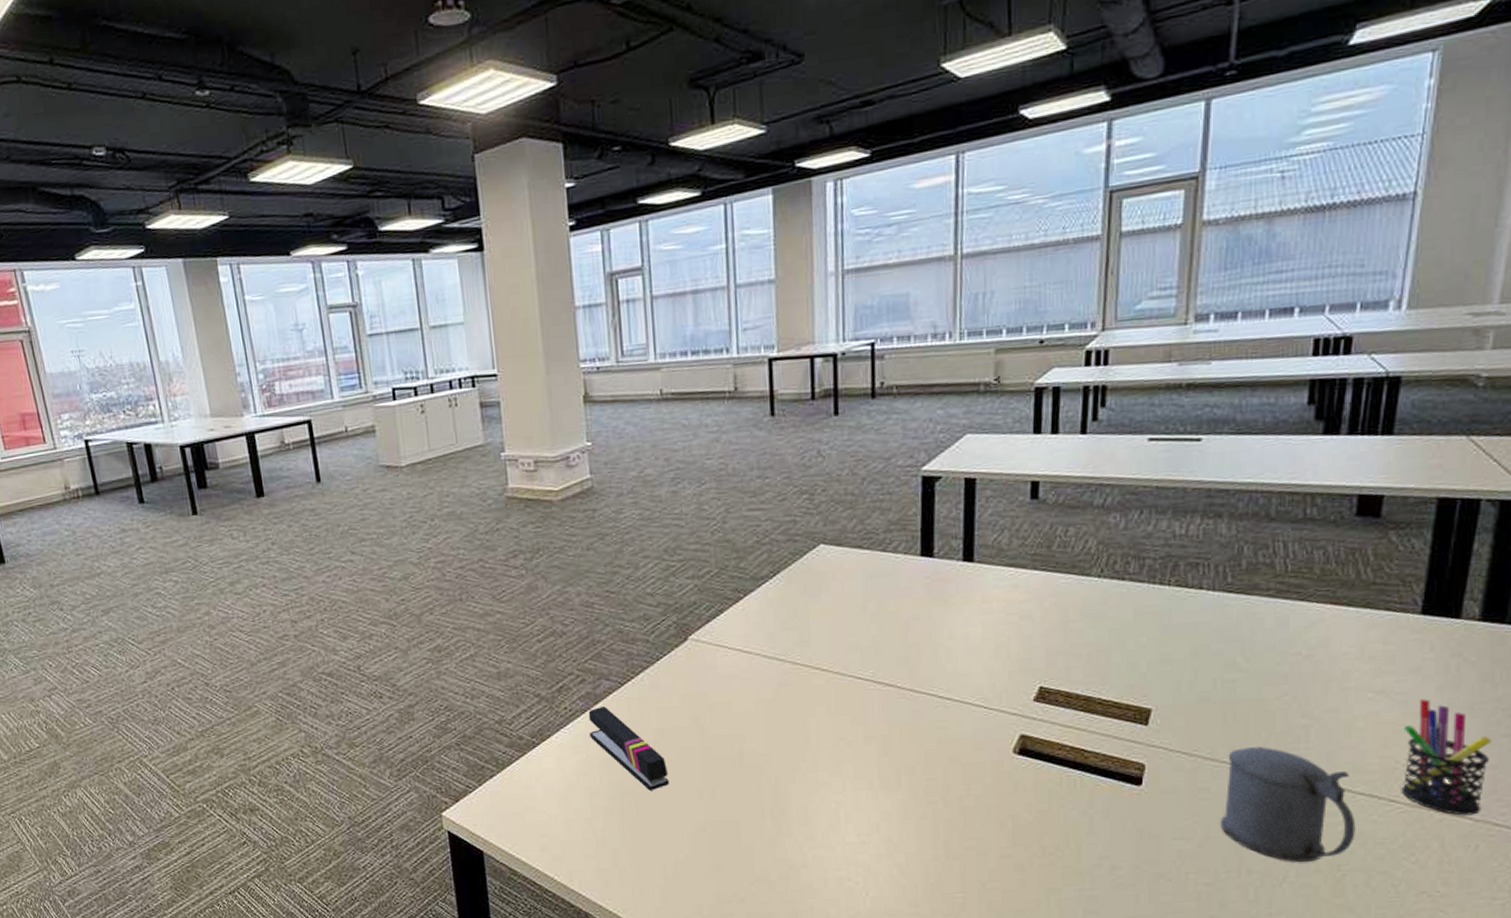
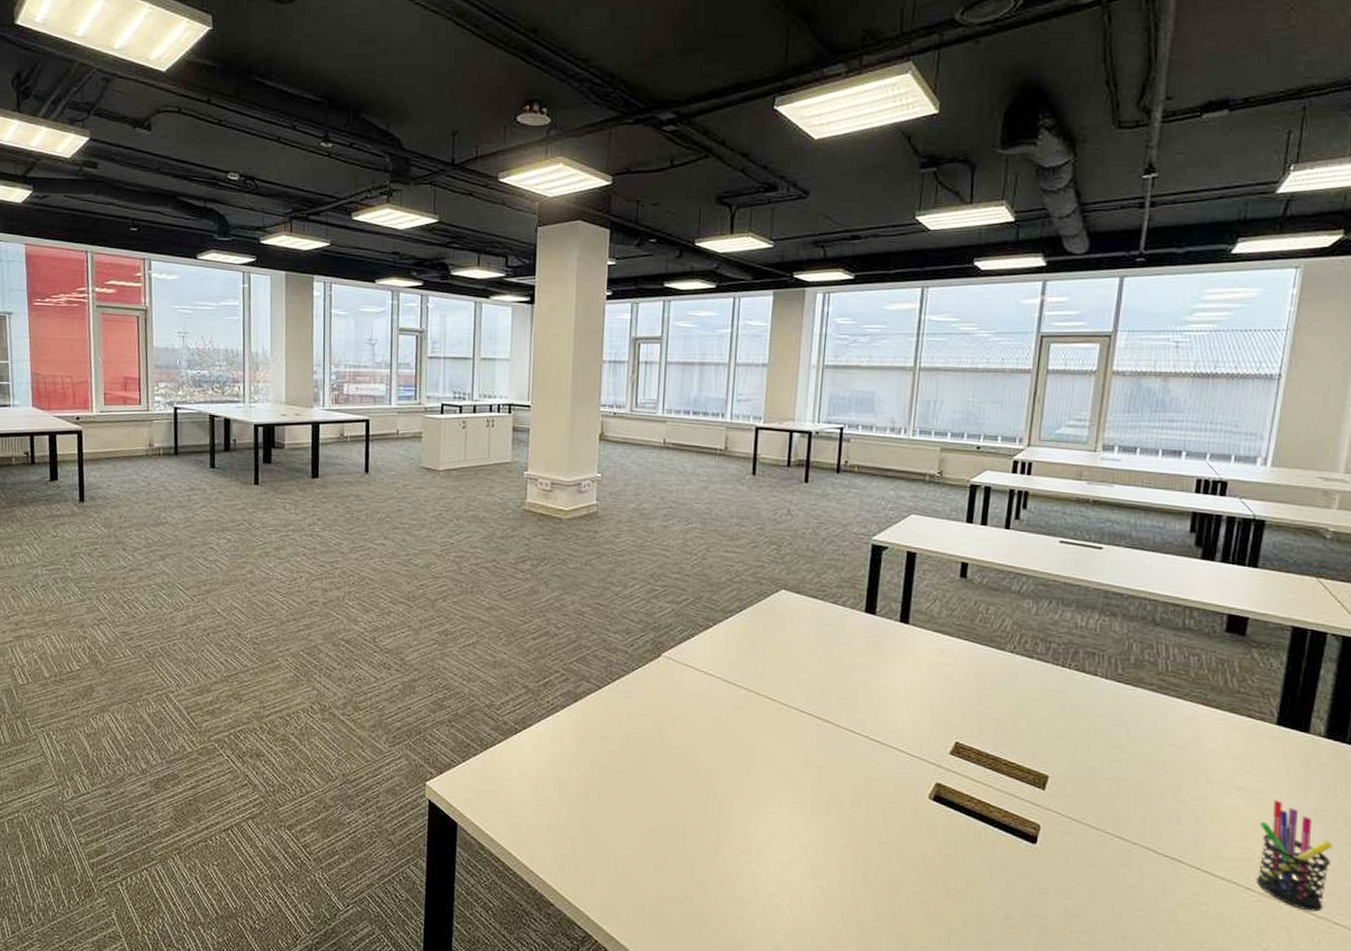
stapler: present [588,706,669,790] -> none [565,705,630,788]
beer stein: present [1221,747,1356,863] -> none [1102,822,1217,936]

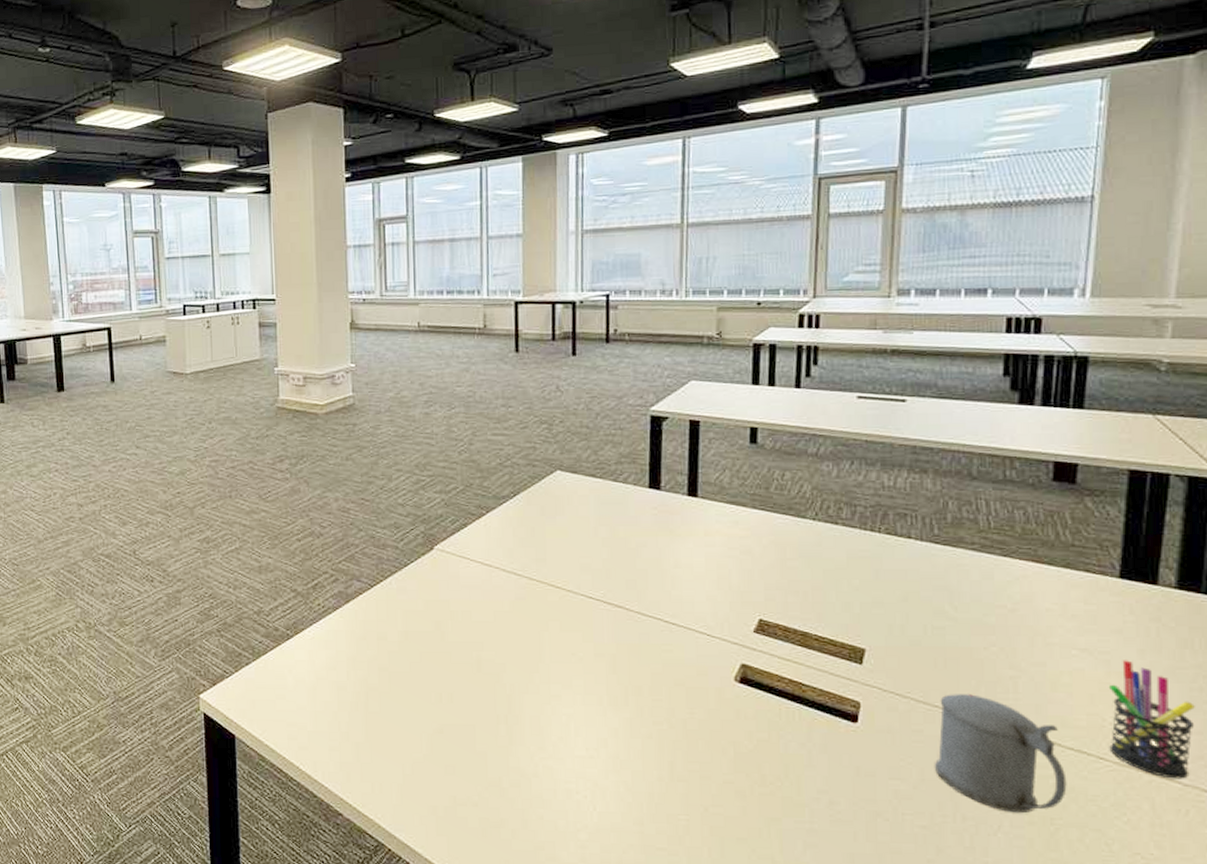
beer stein: none [1102,822,1217,936] -> present [935,694,1067,814]

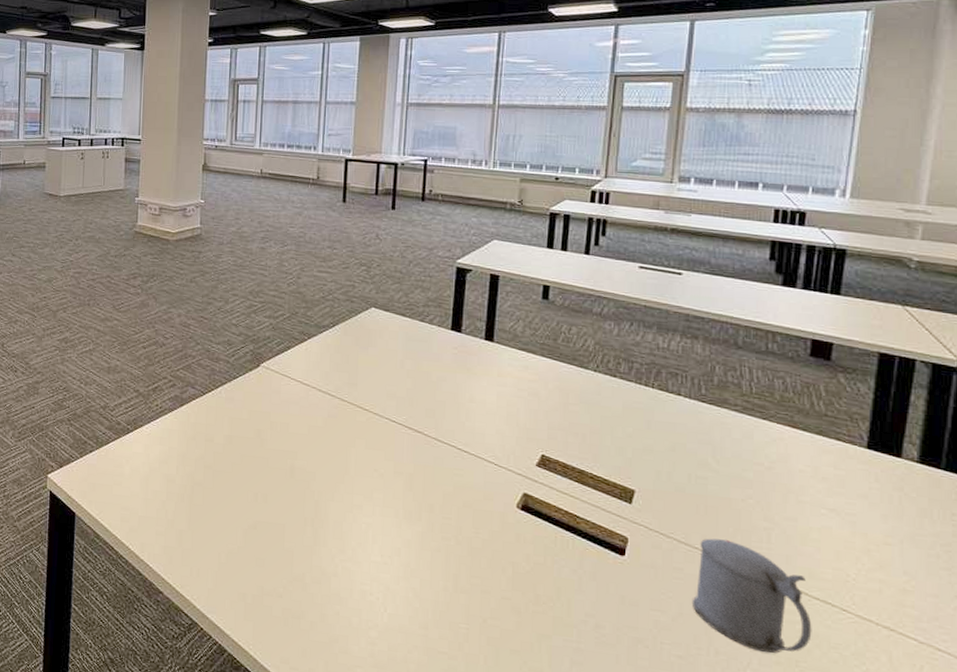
pen holder: present [1108,660,1195,779] -> none [852,523,932,637]

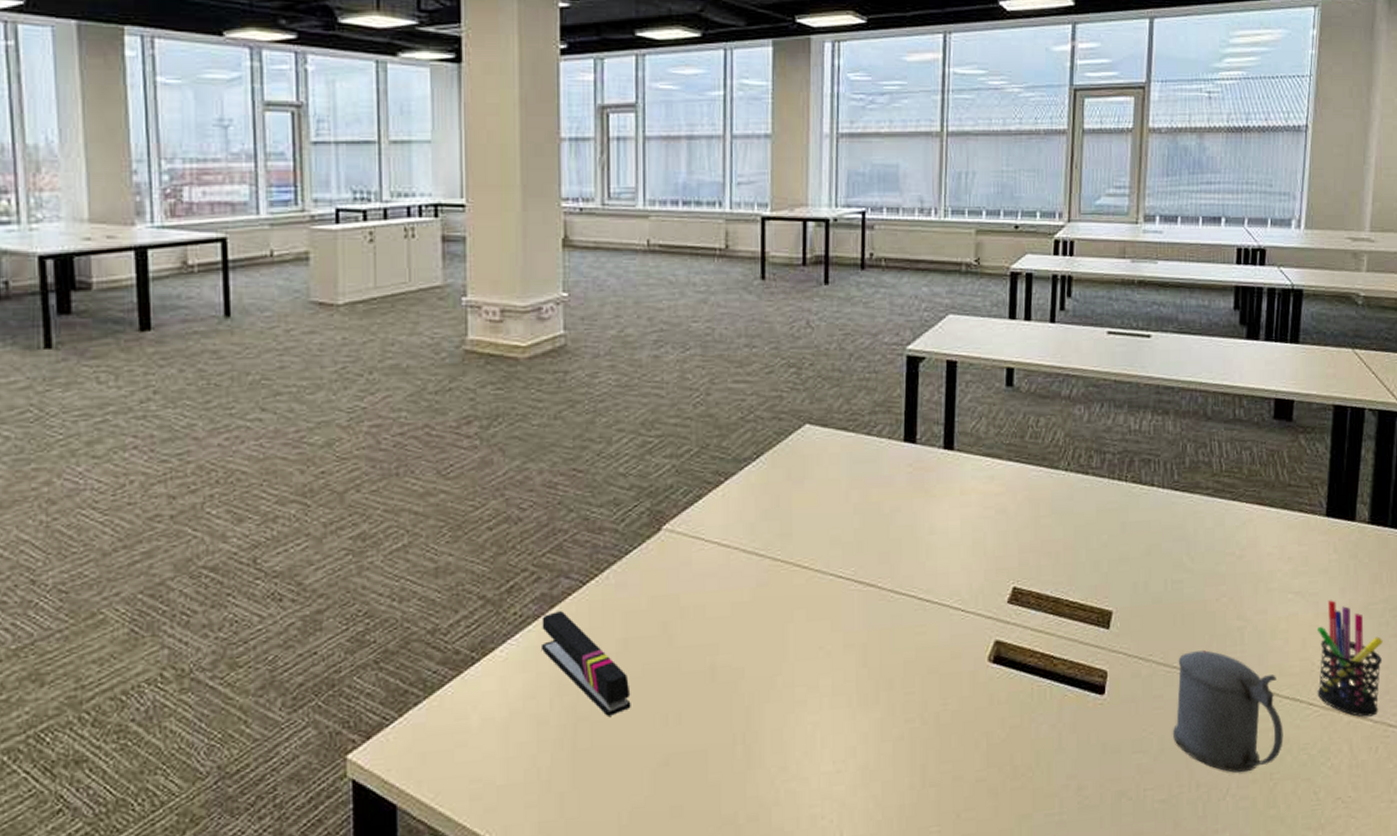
stapler: none [172,409,232,486] -> present [540,611,631,716]
pen holder: none [852,523,932,637] -> present [1316,600,1383,717]

